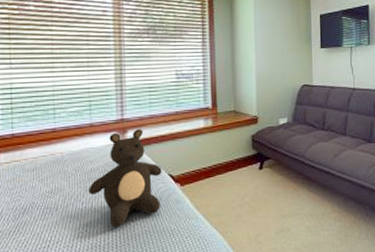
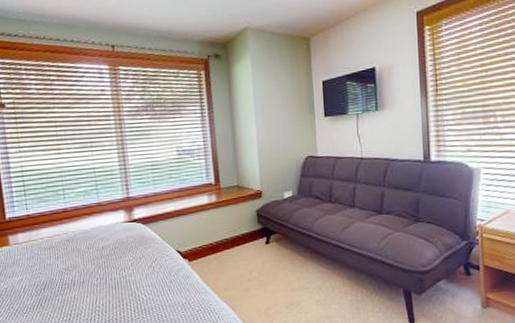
teddy bear: present [89,129,162,227] -> none [102,207,171,302]

